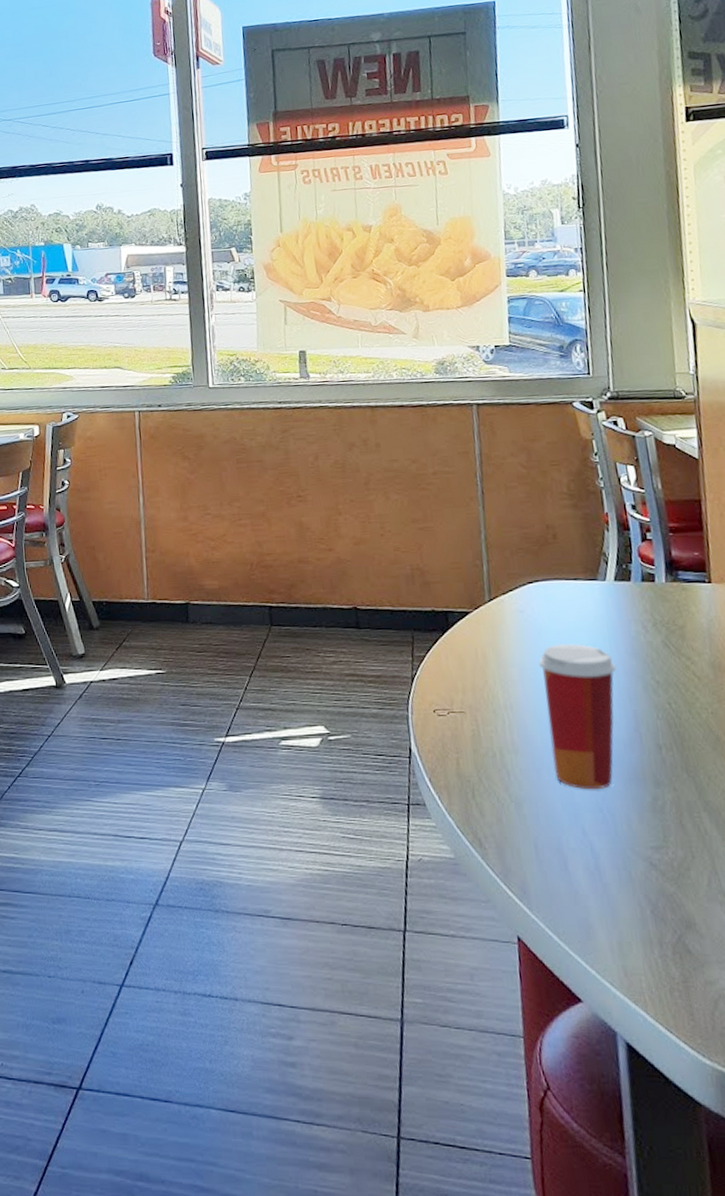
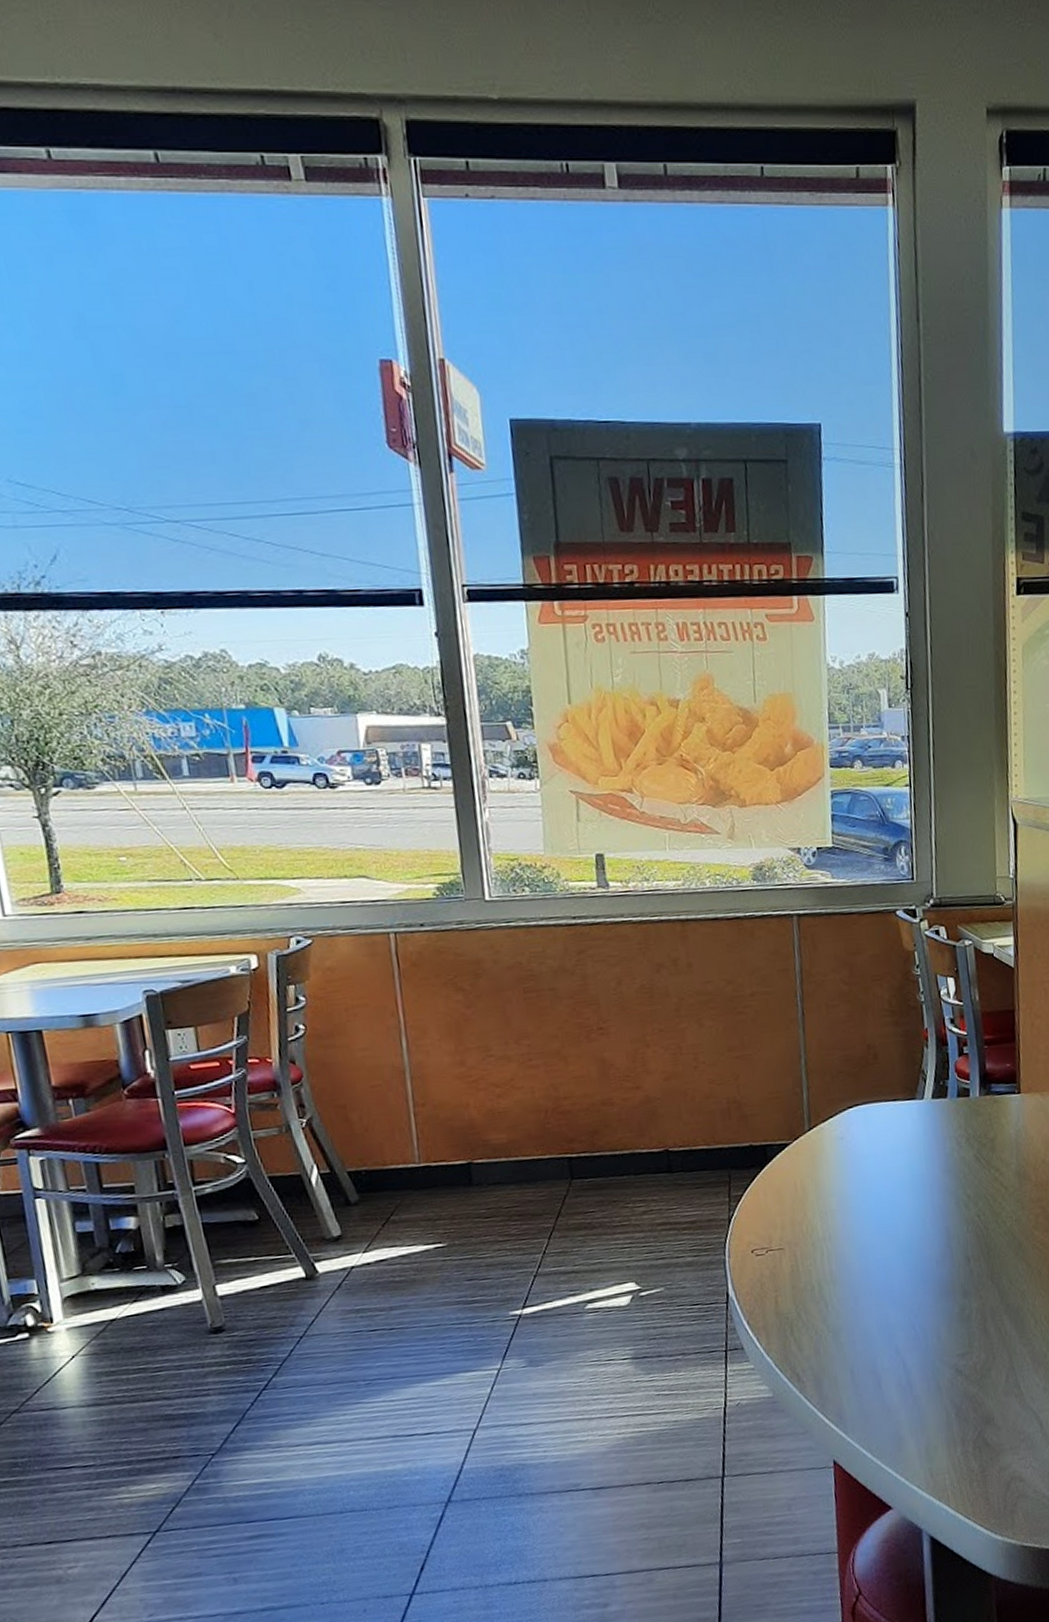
paper cup: present [539,644,617,790] -> none [857,1166,932,1310]

